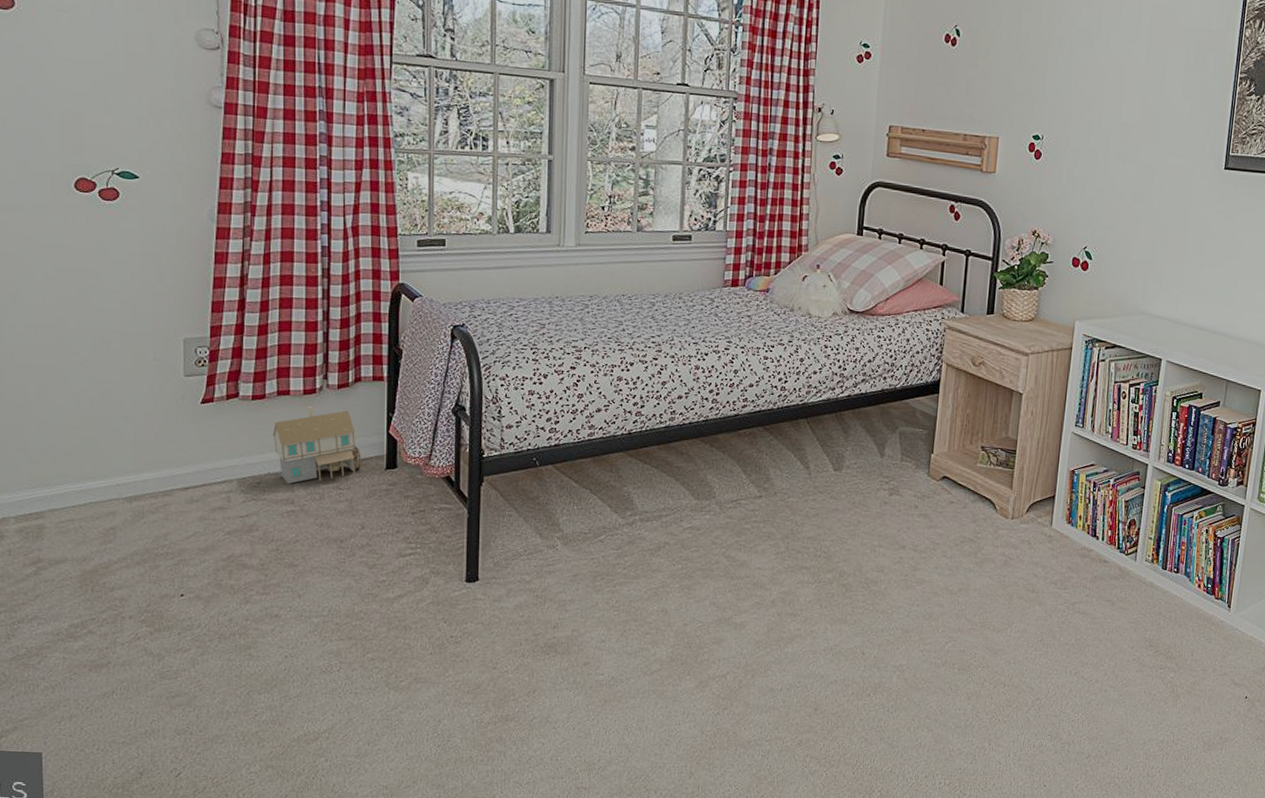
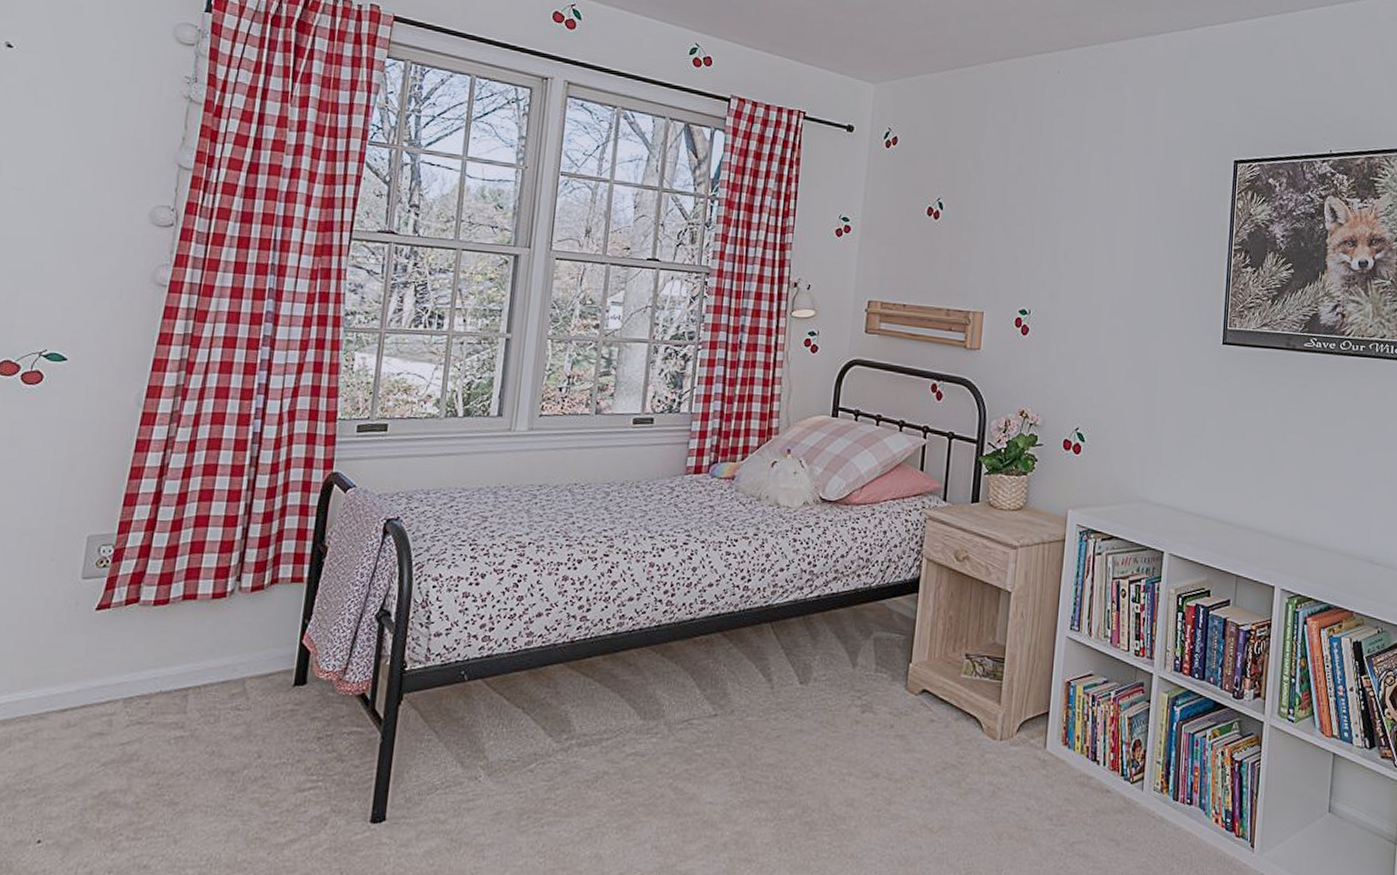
toy house: present [273,407,362,484] -> none [171,613,268,704]

